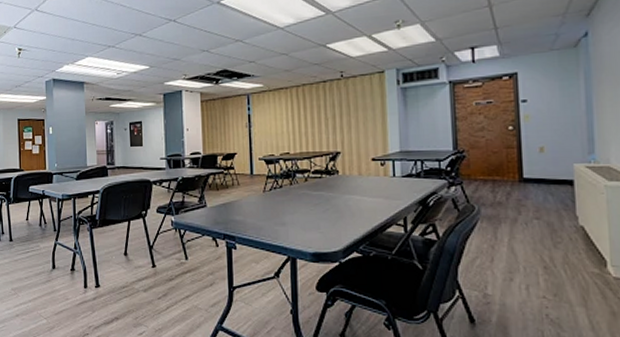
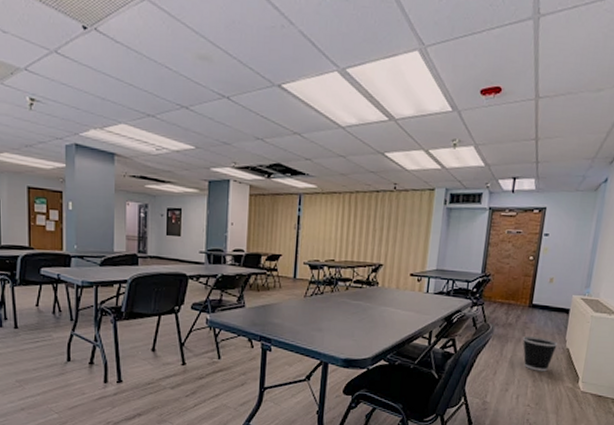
wastebasket: none [519,215,568,256] -> present [522,336,558,372]

